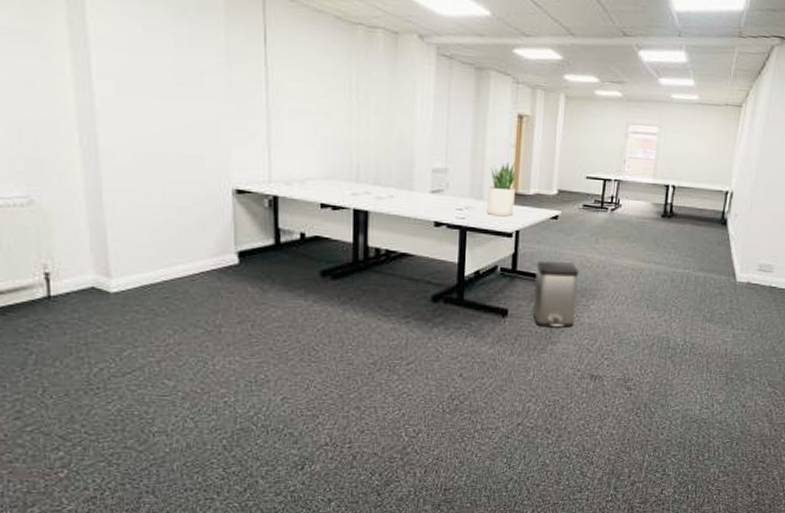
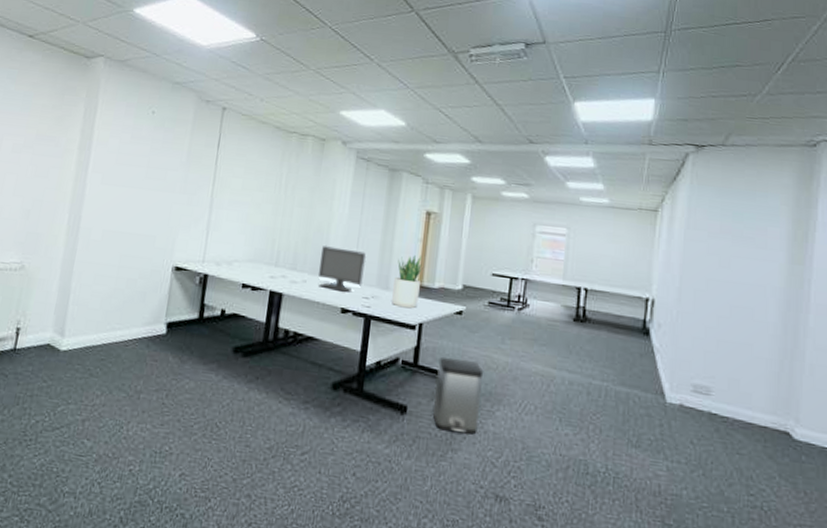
computer monitor: none [405,157,456,206] -> present [318,246,366,293]

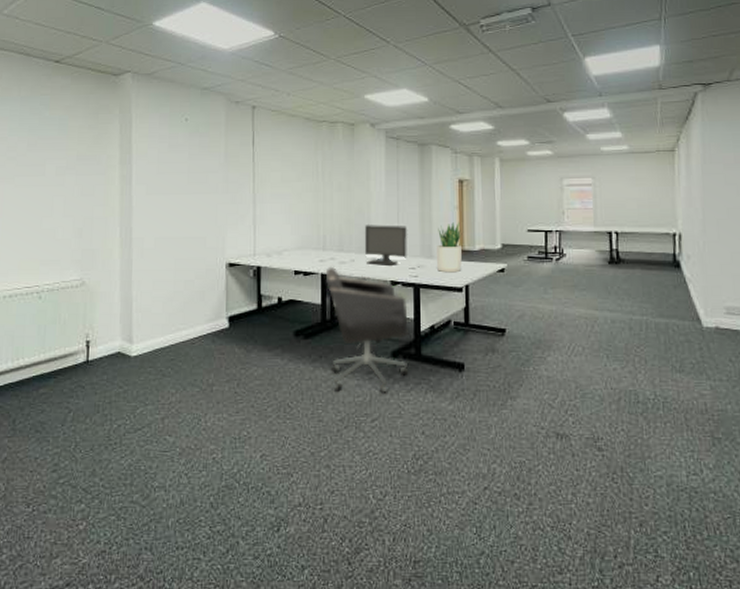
office chair: none [264,284,355,426] -> present [326,266,409,393]
pedal bin: present [433,357,484,435] -> none [487,313,532,381]

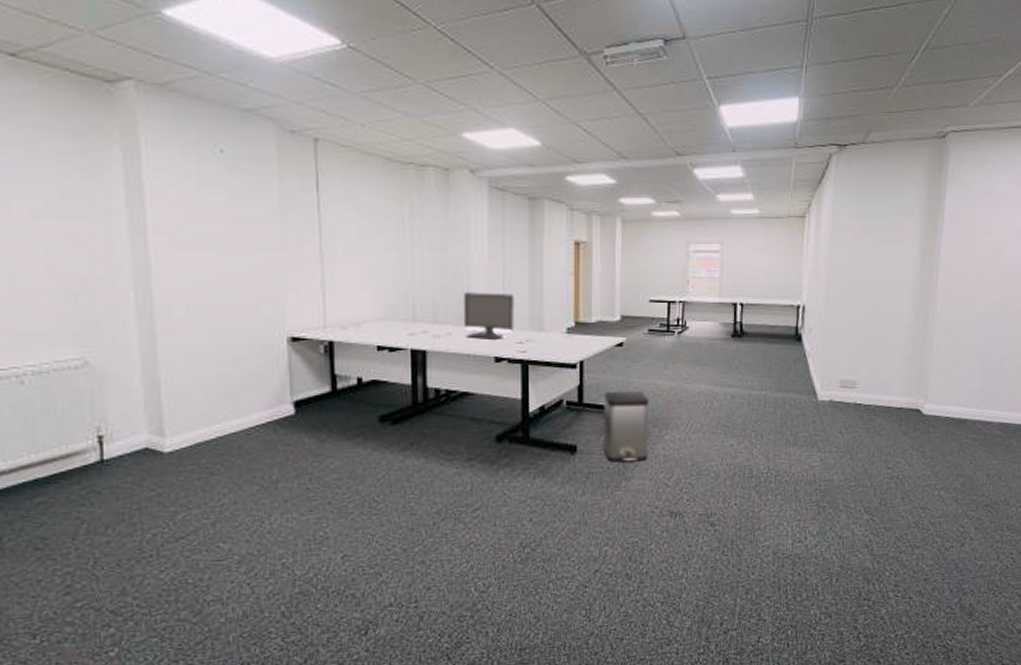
office chair: present [326,266,409,393] -> none [417,340,515,482]
planter: present [437,222,462,273] -> none [548,291,578,348]
pedal bin: none [487,313,532,381] -> present [602,391,650,463]

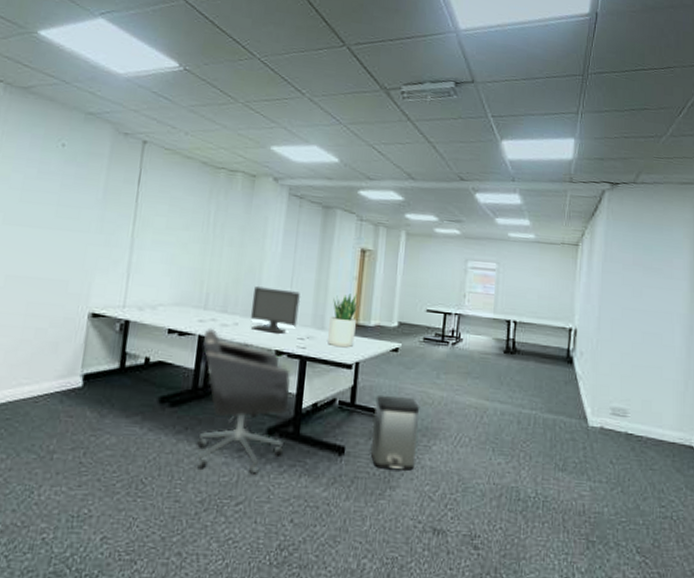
office chair: none [417,340,515,482] -> present [195,328,290,474]
planter: none [548,291,578,348] -> present [328,293,359,348]

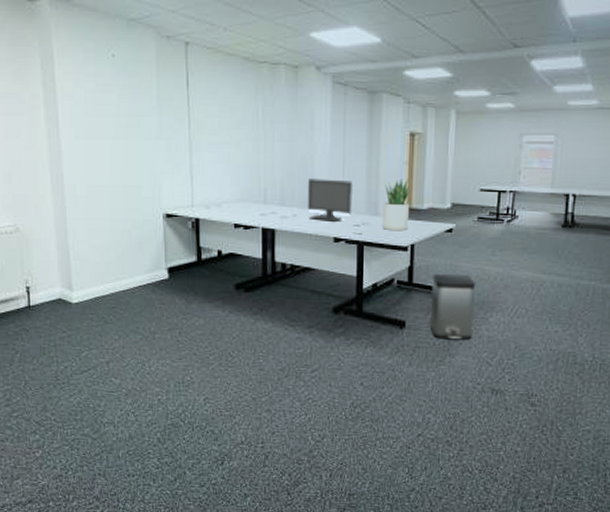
office chair: present [195,328,290,474] -> none [267,220,350,346]

